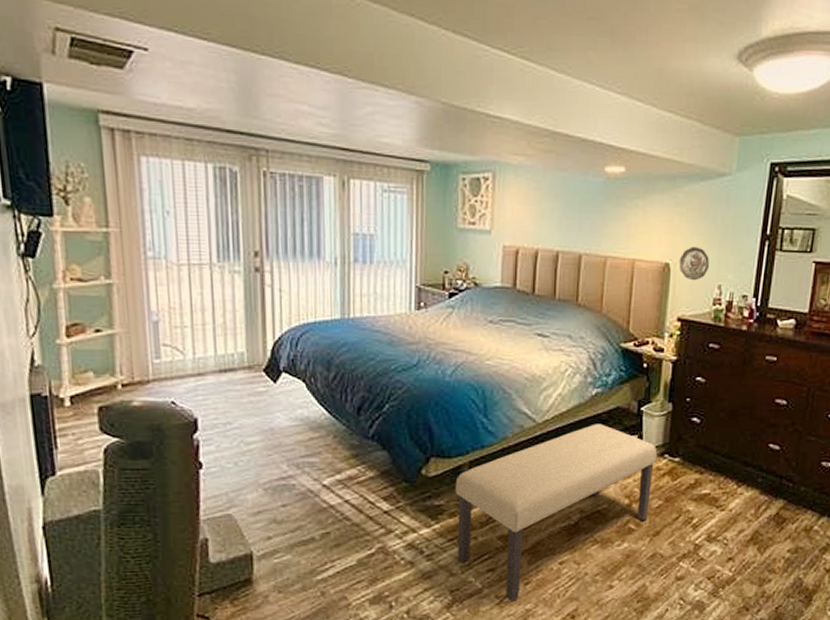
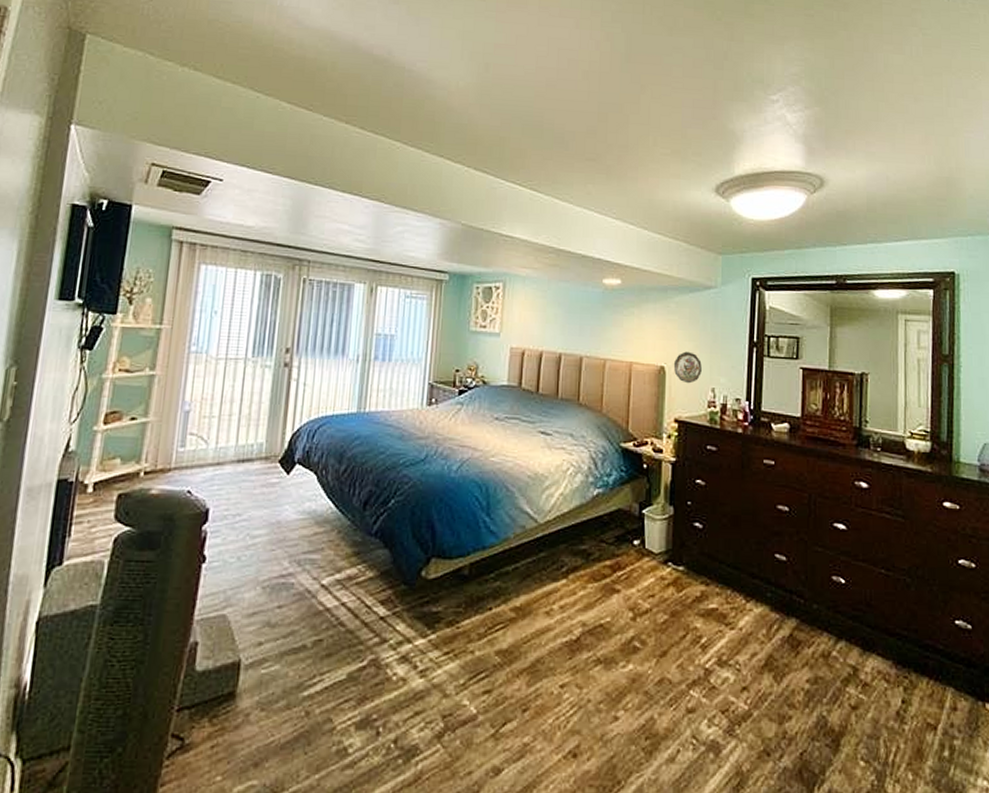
bench: present [455,423,658,601] -> none [452,526,661,732]

